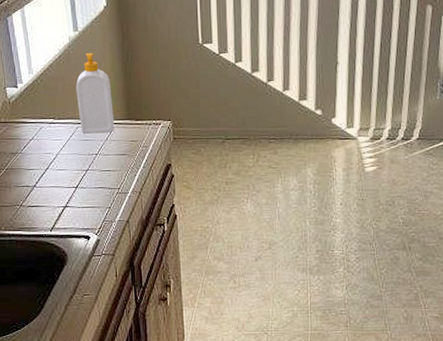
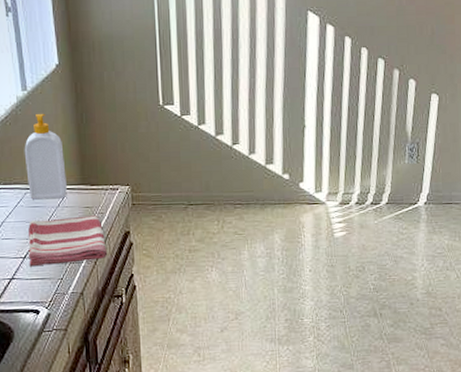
dish towel: none [79,149,151,196] -> present [28,215,108,267]

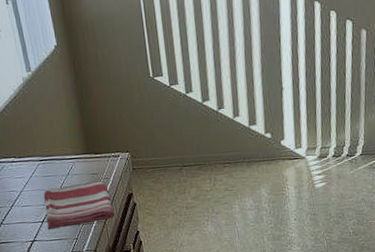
soap bottle: present [24,113,67,200] -> none [33,91,75,170]

